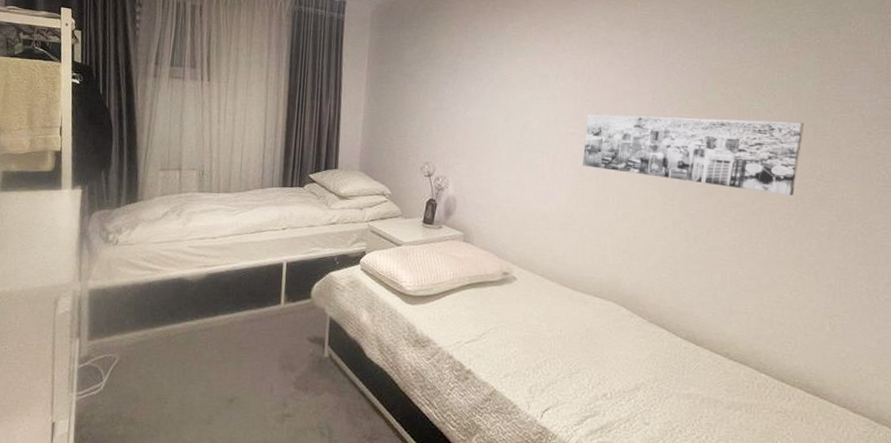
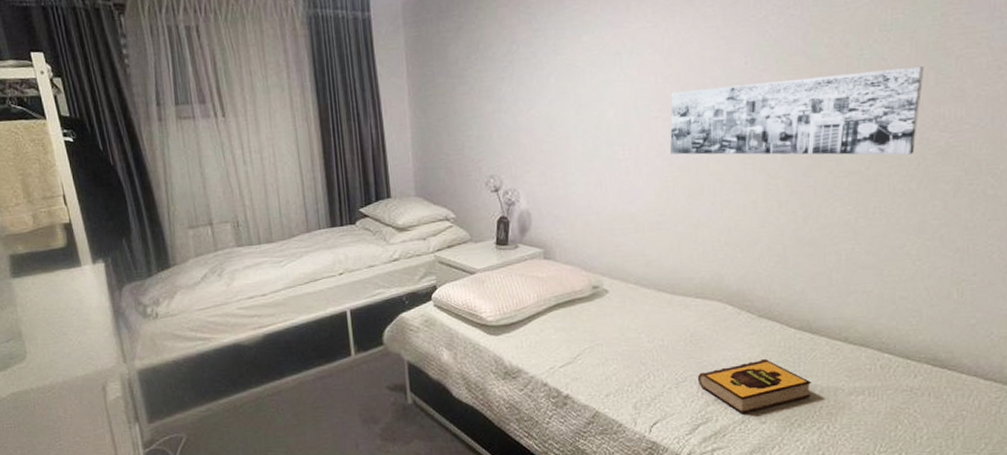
hardback book: none [589,361,694,412] -> present [697,358,812,413]

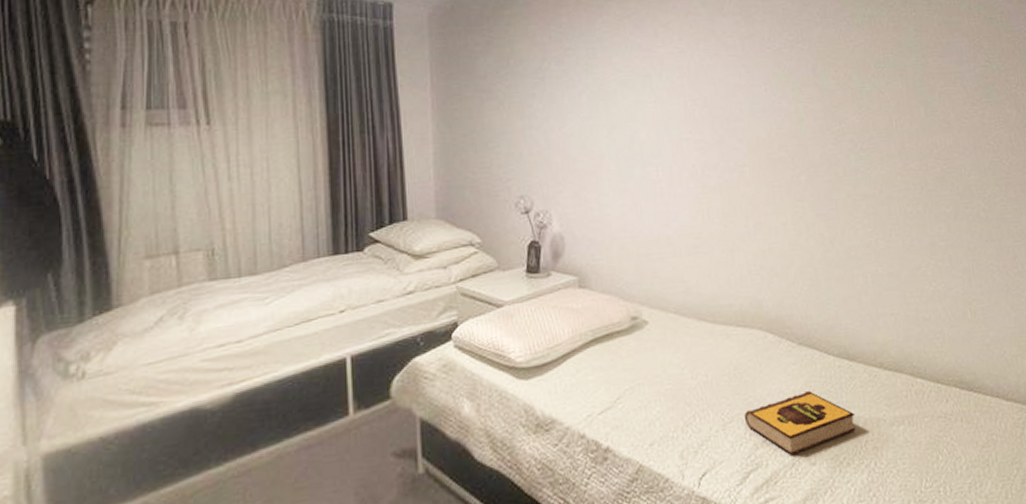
wall art: present [670,65,924,155] -> none [700,99,917,180]

